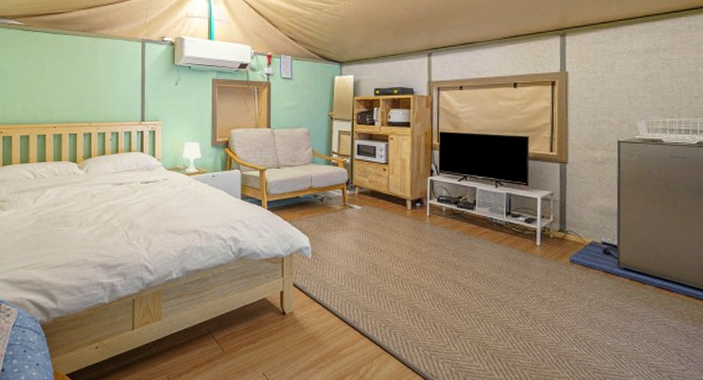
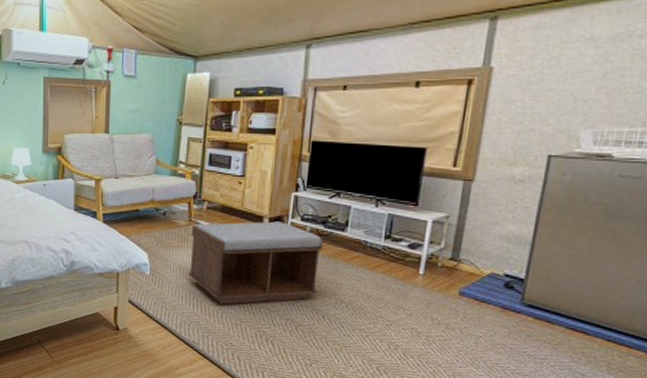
bench: none [345,203,458,283] -> present [188,221,324,305]

